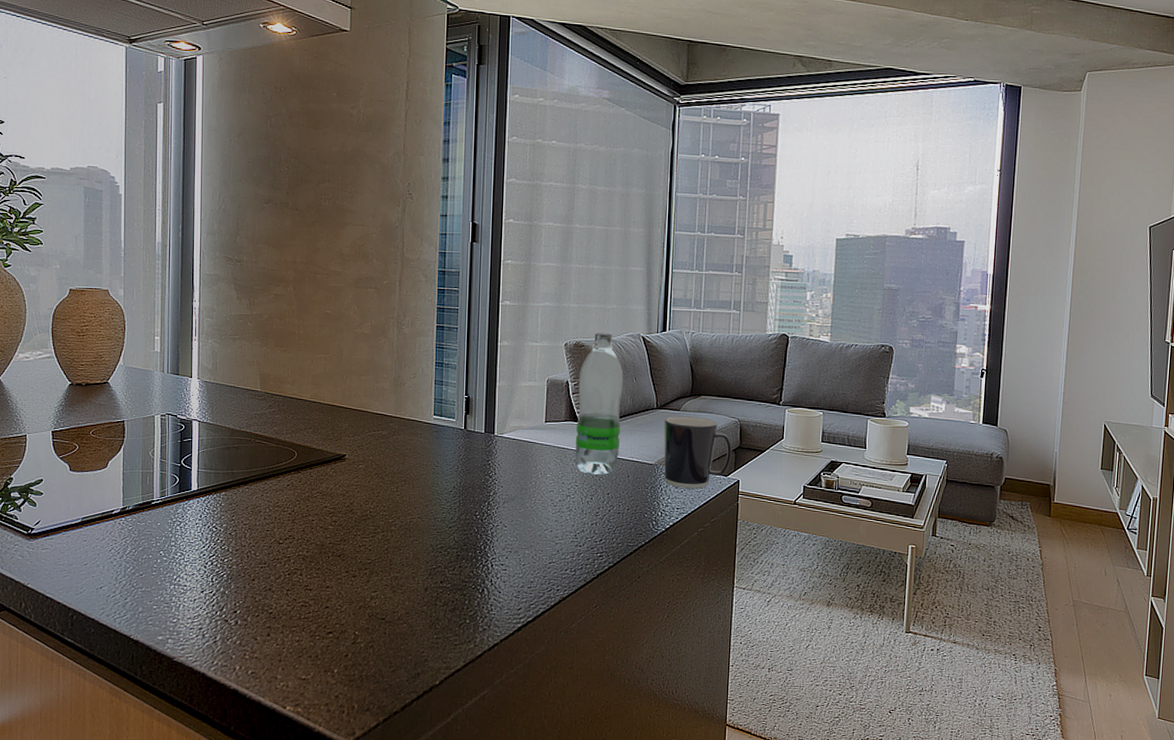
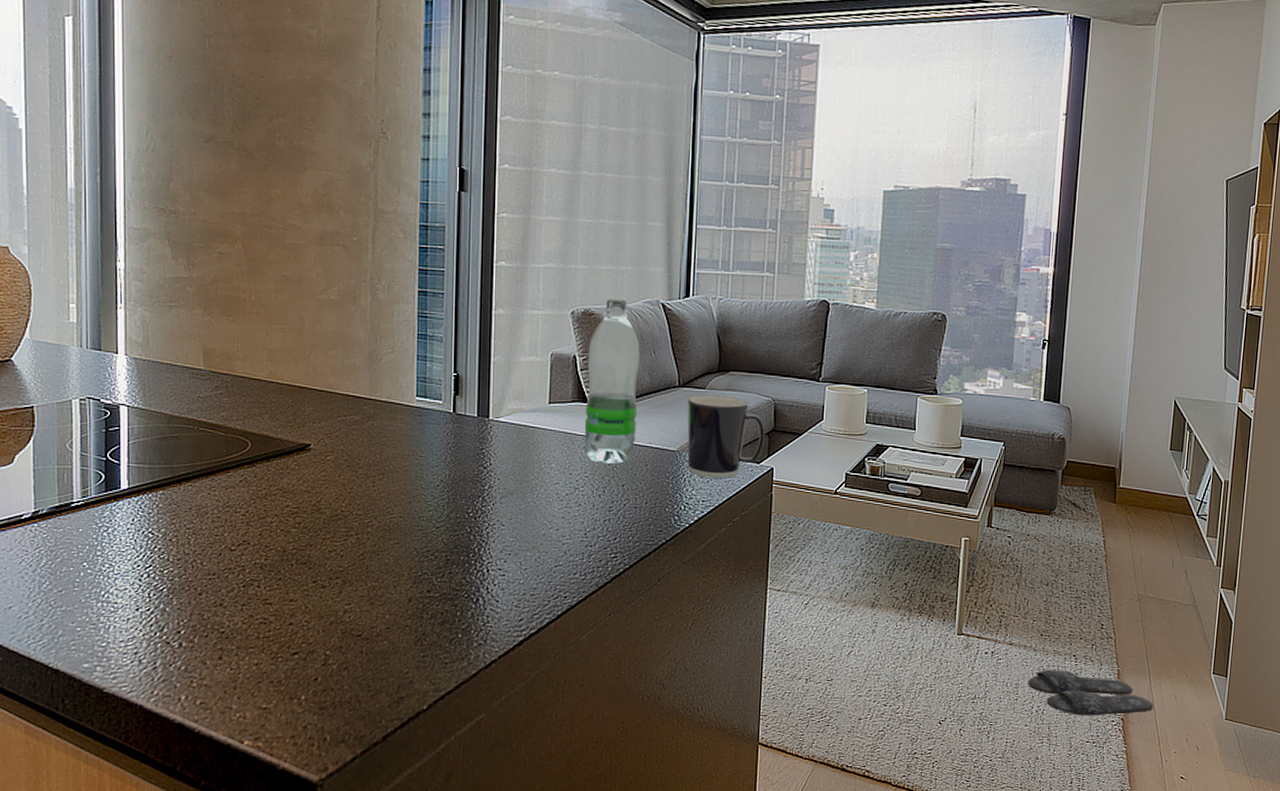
slippers: none [971,667,1089,711] -> present [1028,670,1154,716]

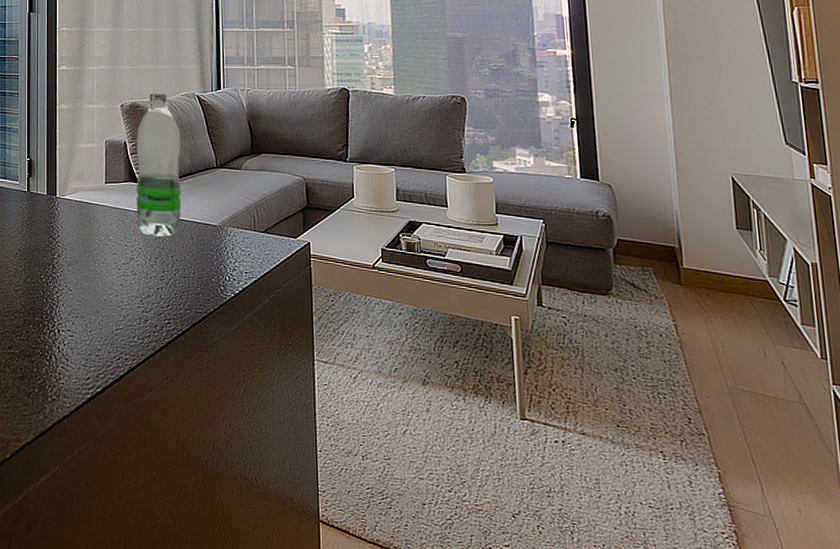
mug: present [686,395,765,478] -> none [225,175,299,252]
slippers: present [1028,670,1154,716] -> none [610,466,773,525]

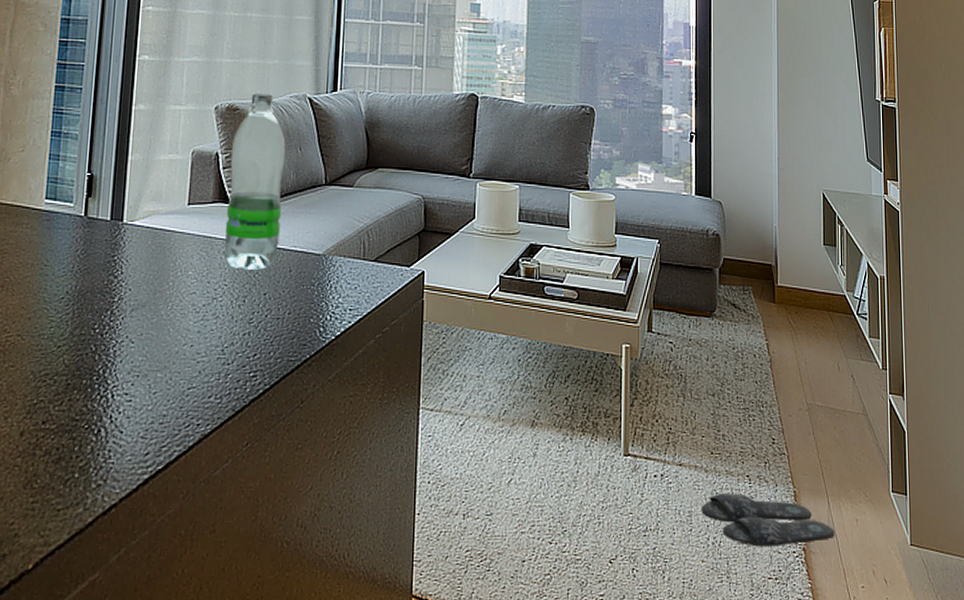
slippers: none [610,466,773,525] -> present [702,493,835,547]

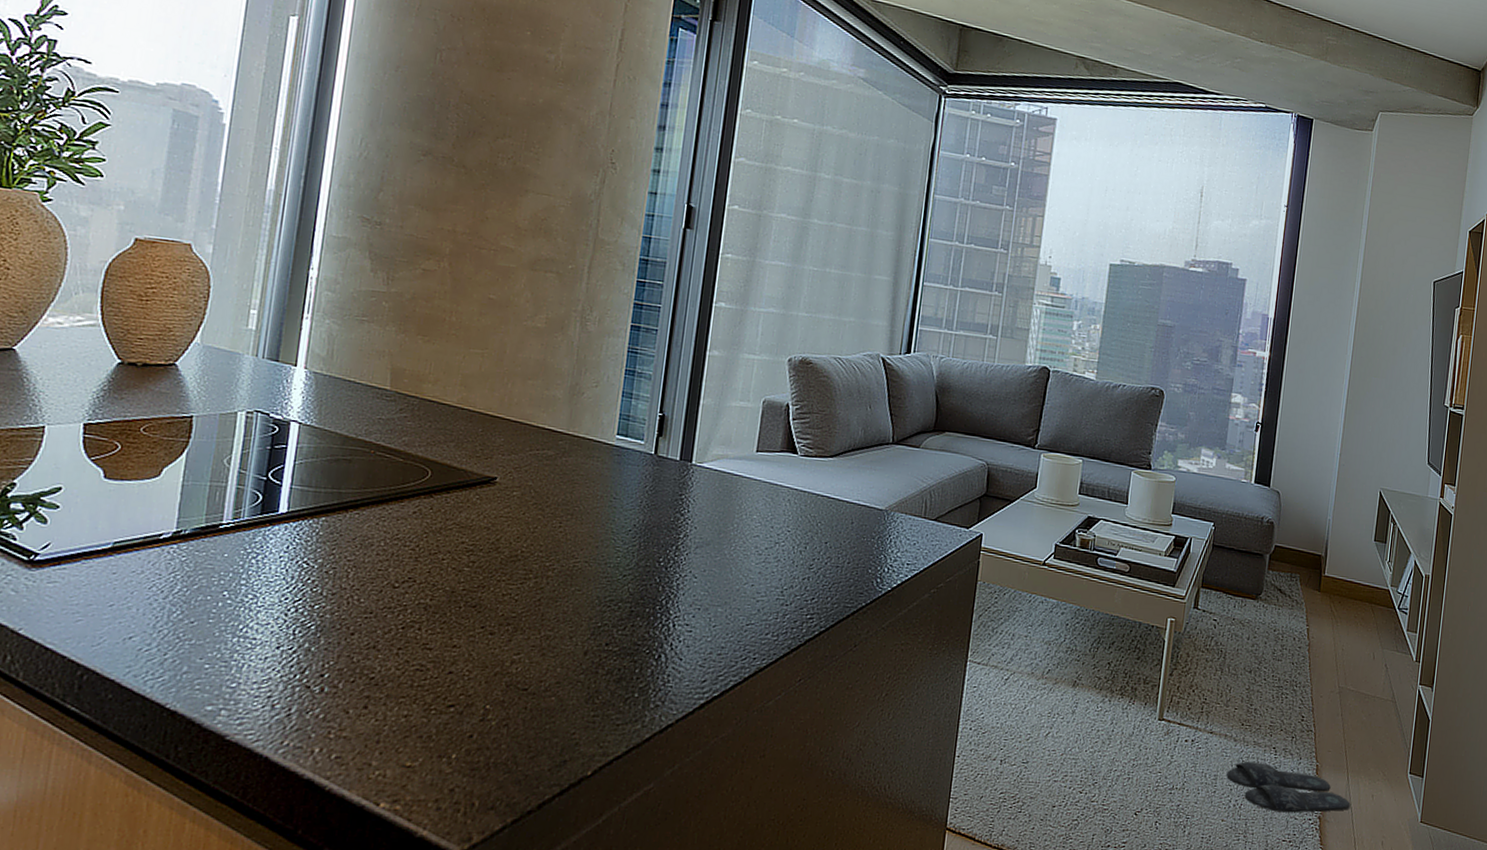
bottle: present [224,93,286,270] -> none [789,349,856,520]

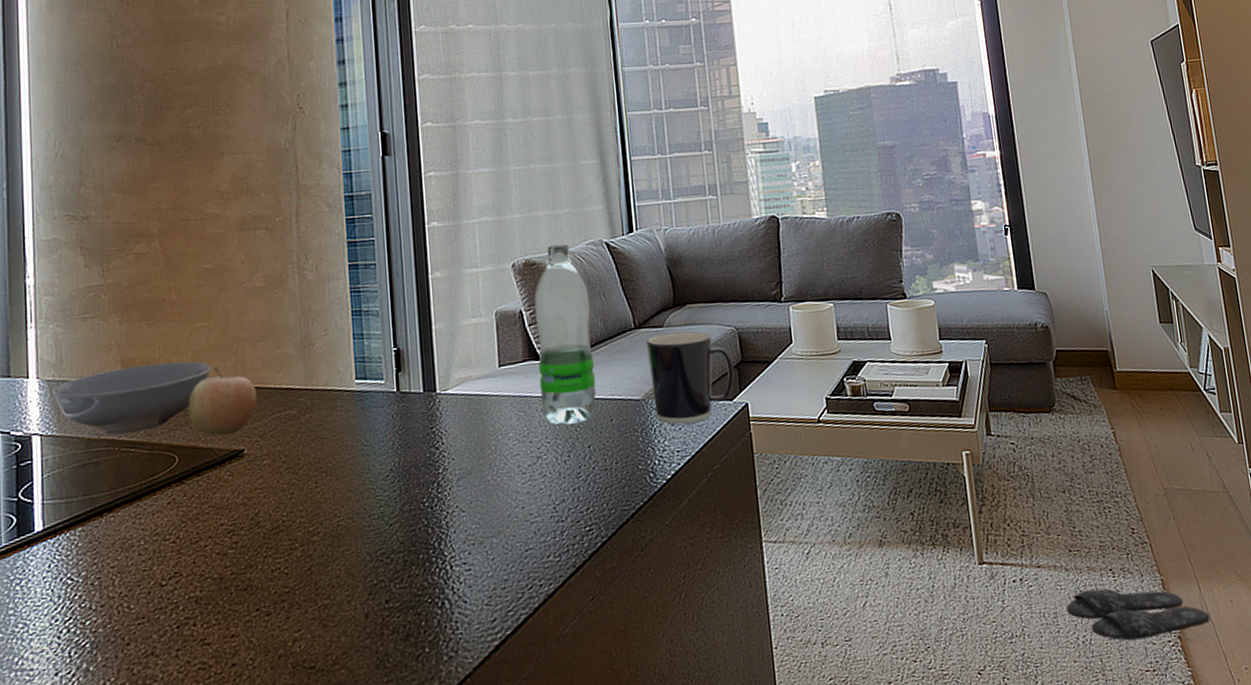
bowl: none [318,375,479,440] -> present [52,361,212,435]
fruit: none [448,394,519,461] -> present [188,366,257,436]
bottle: none [789,349,856,520] -> present [534,244,596,425]
mug: none [895,453,977,542] -> present [645,331,734,425]

